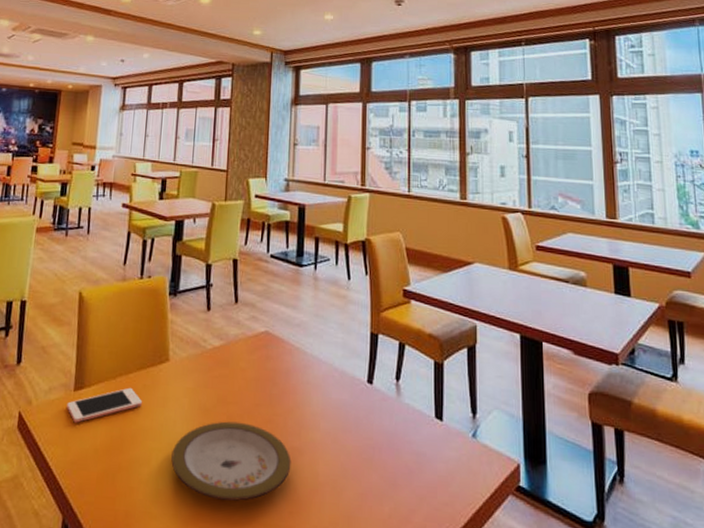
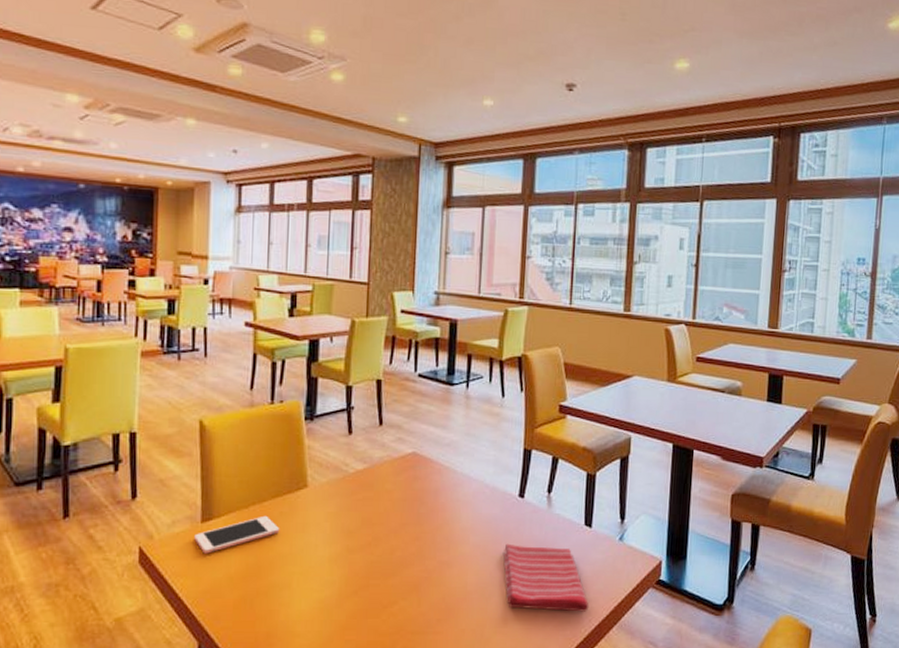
plate: present [171,421,291,501] -> none [314,542,440,614]
dish towel: none [354,432,446,517] -> present [503,543,589,612]

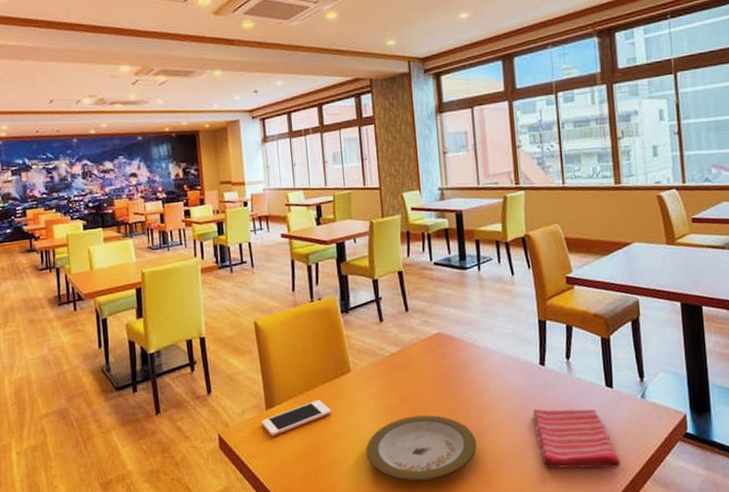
plate: none [314,542,440,614] -> present [366,415,477,482]

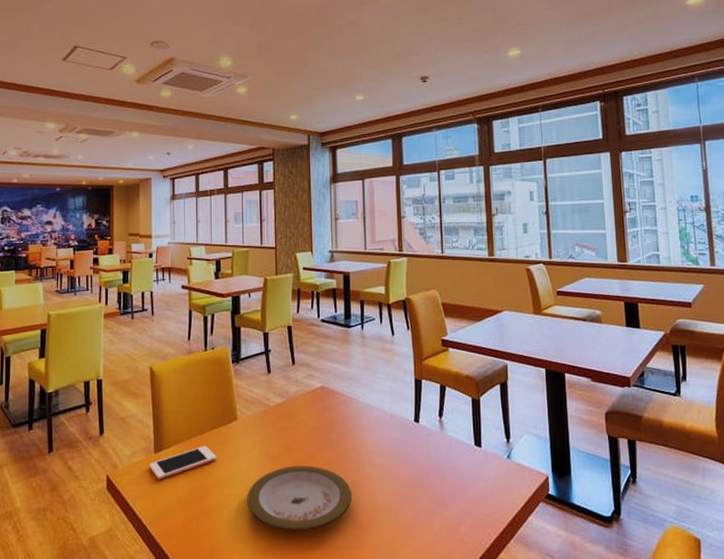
dish towel: present [533,408,621,468] -> none [406,464,487,526]

